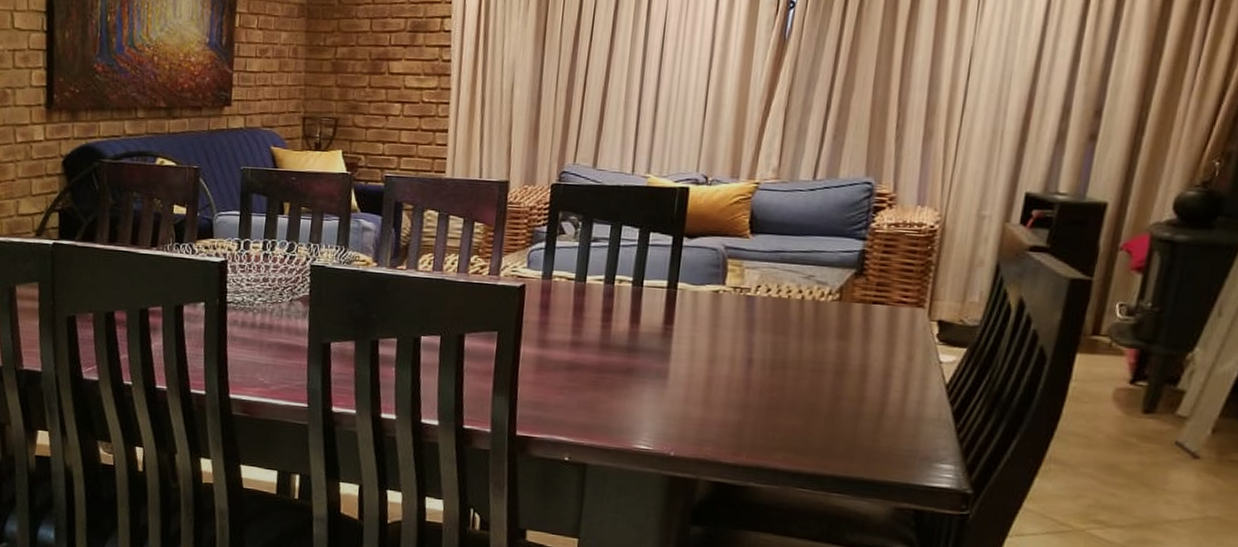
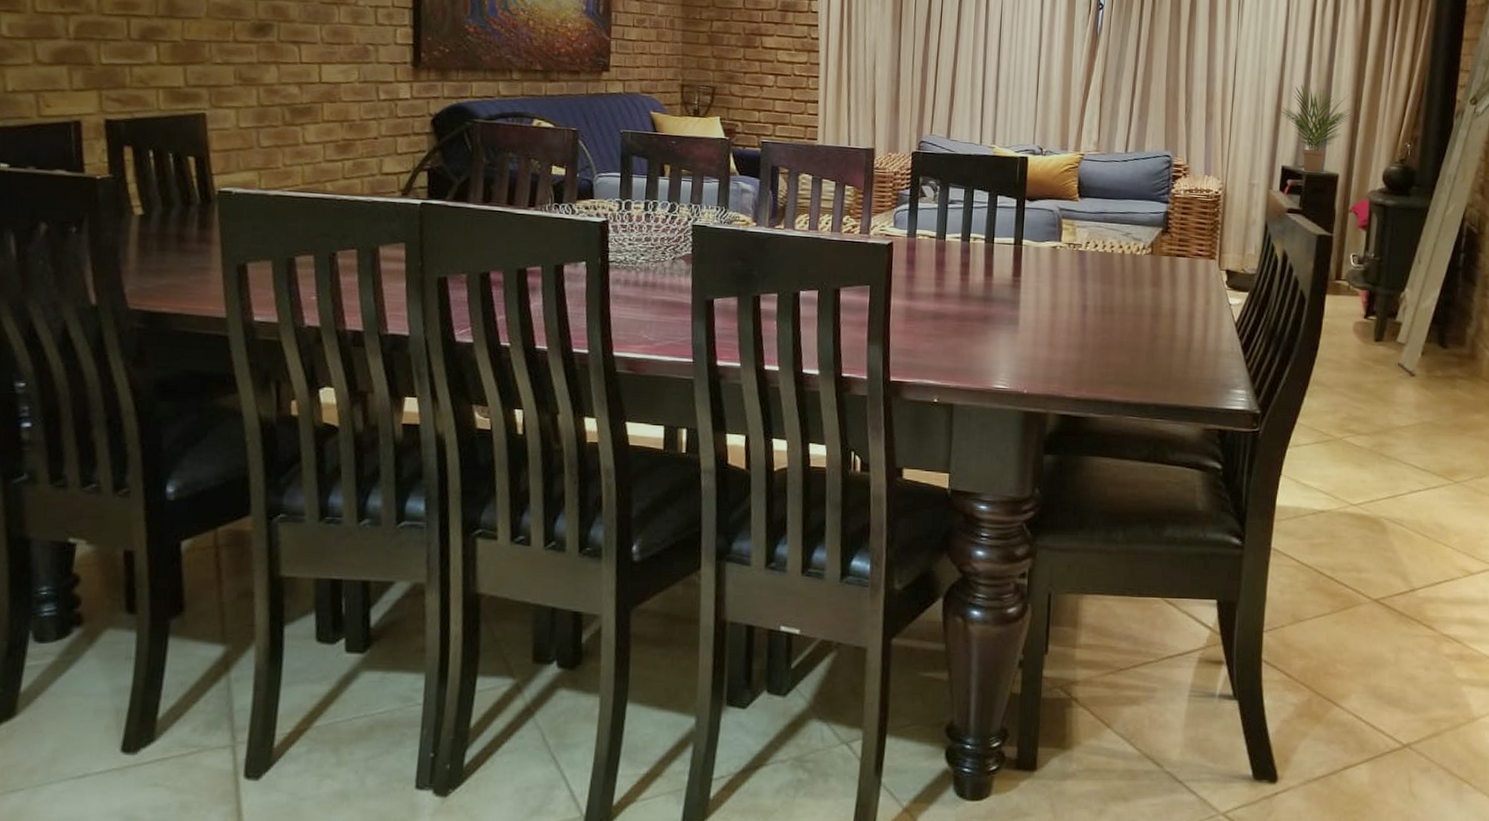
potted plant: none [1029,90,1135,201] -> present [1280,85,1352,173]

